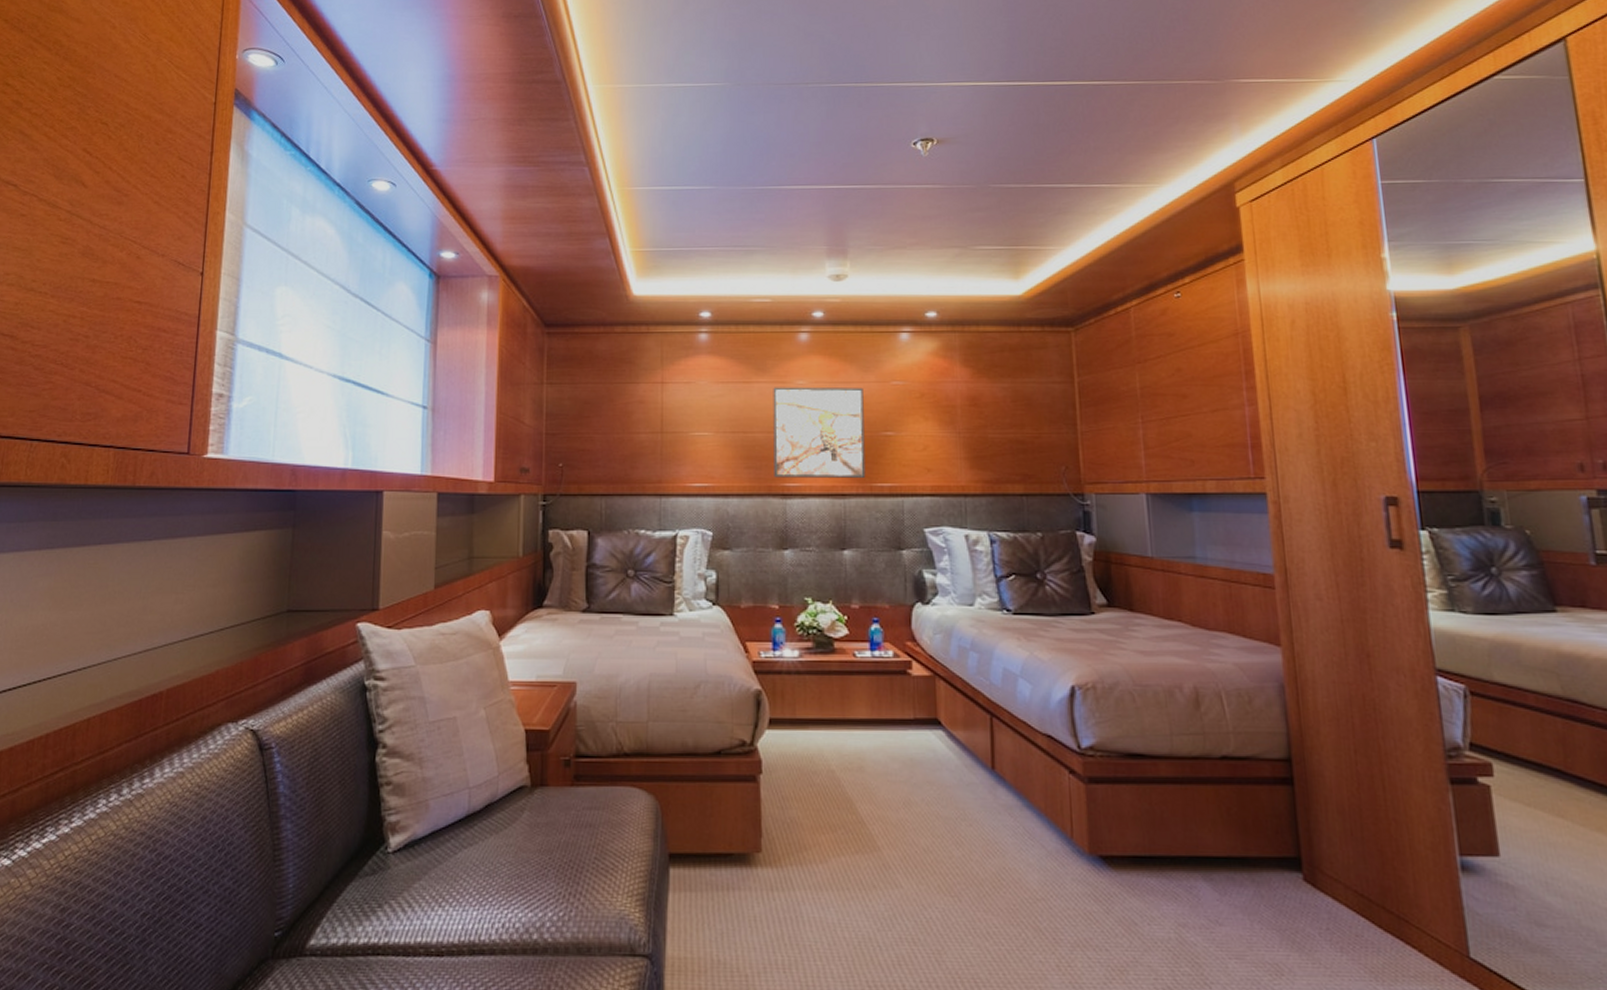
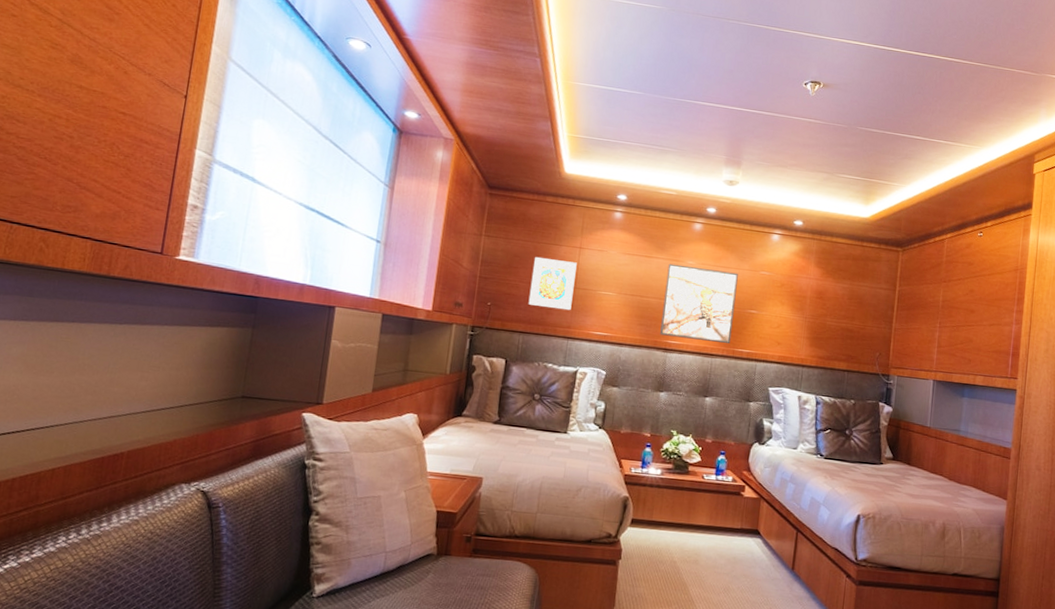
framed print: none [607,400,660,461] -> present [528,256,577,311]

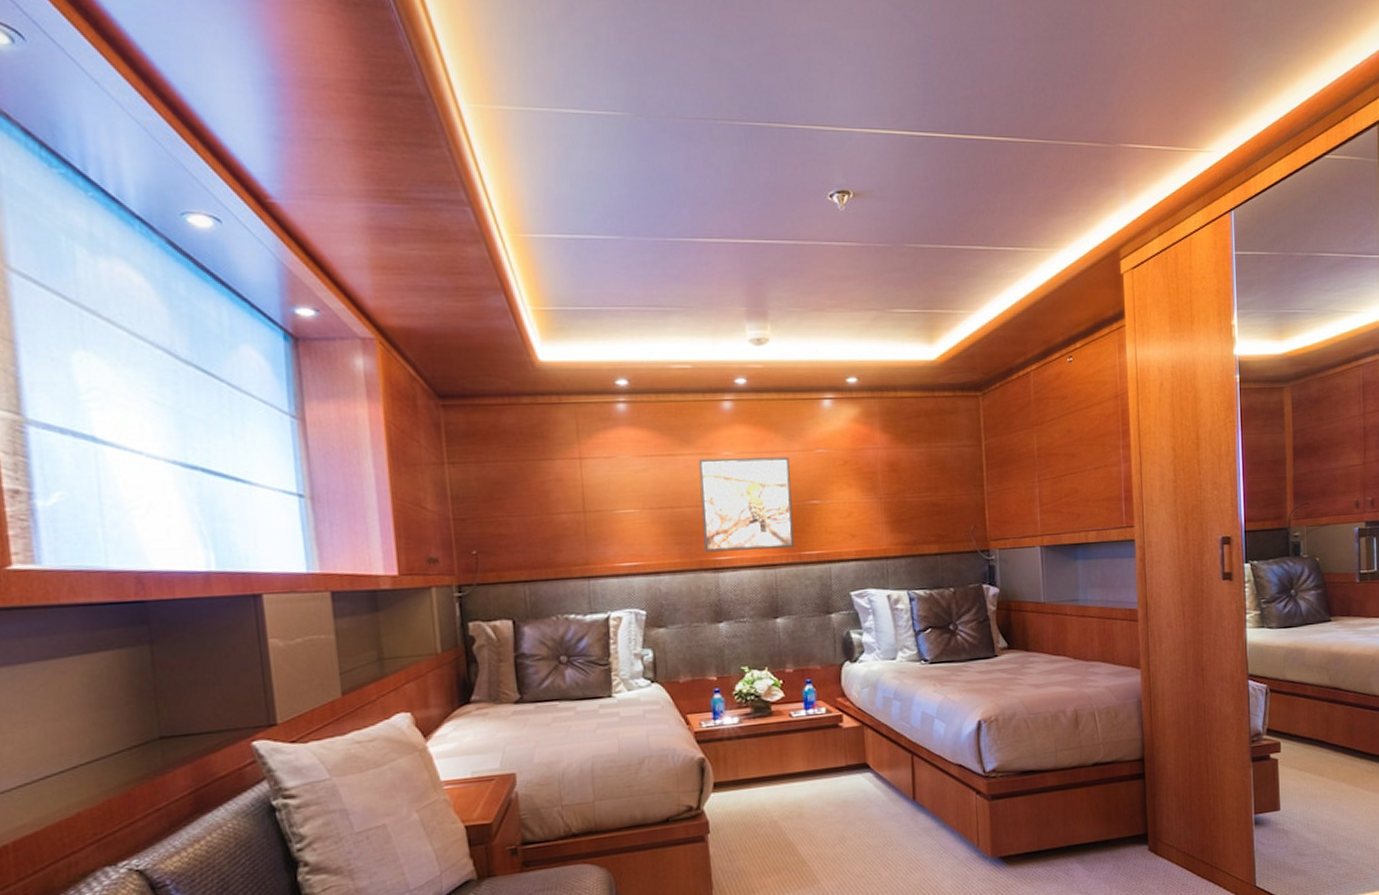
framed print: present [528,256,577,311] -> none [522,478,585,544]

